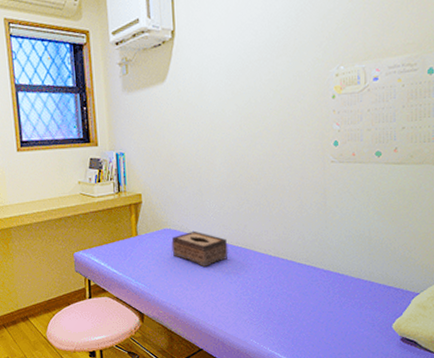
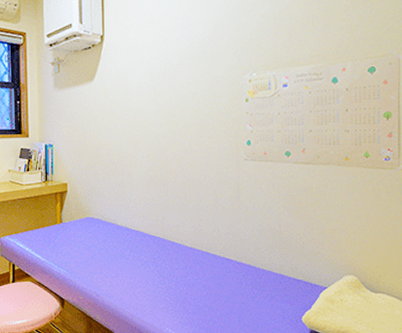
tissue box: present [171,230,228,266] -> none [93,220,147,255]

